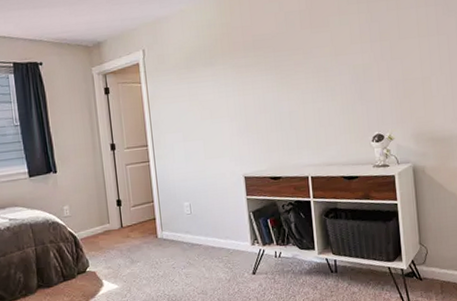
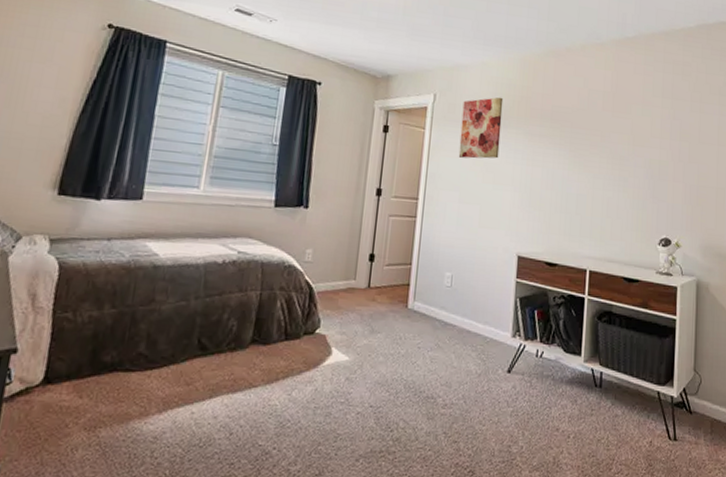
wall art: none [170,38,212,102] -> present [458,97,504,159]

